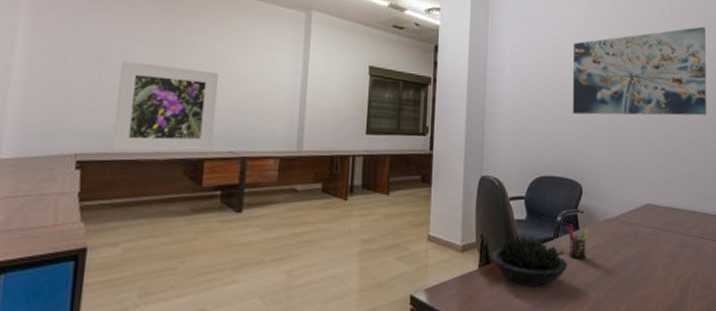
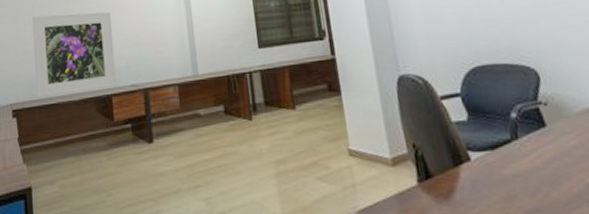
succulent plant: present [491,234,568,286] -> none [430,139,540,202]
pen holder: present [565,224,588,260] -> none [524,120,565,165]

